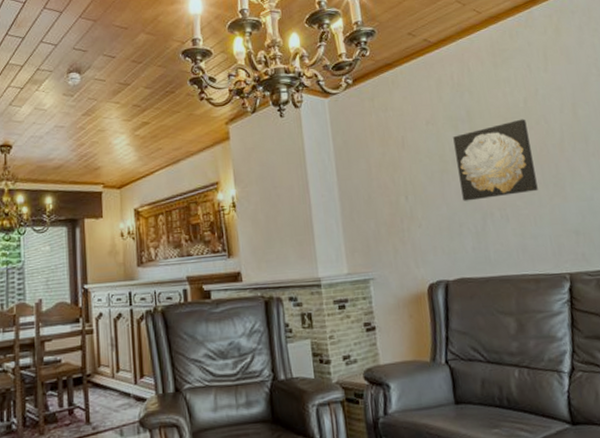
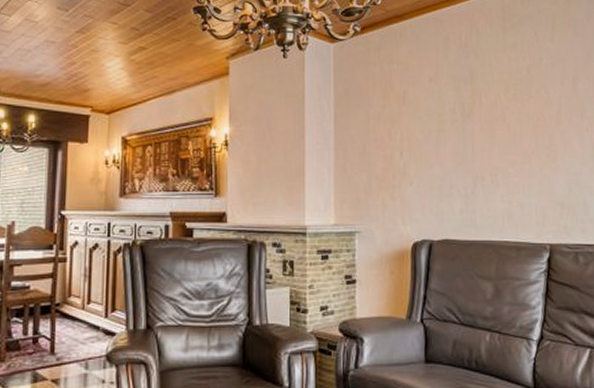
wall art: present [453,119,538,201] -> none [454,86,530,163]

